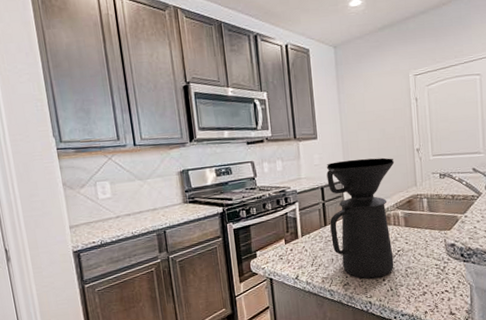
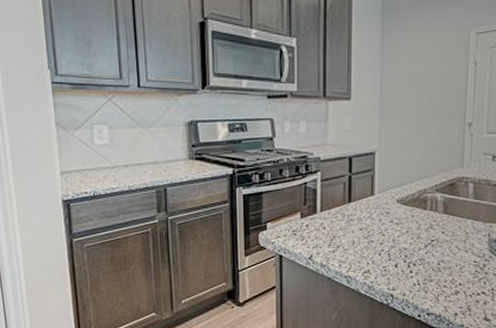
coffee maker: present [326,157,395,279] -> none [355,128,440,268]

